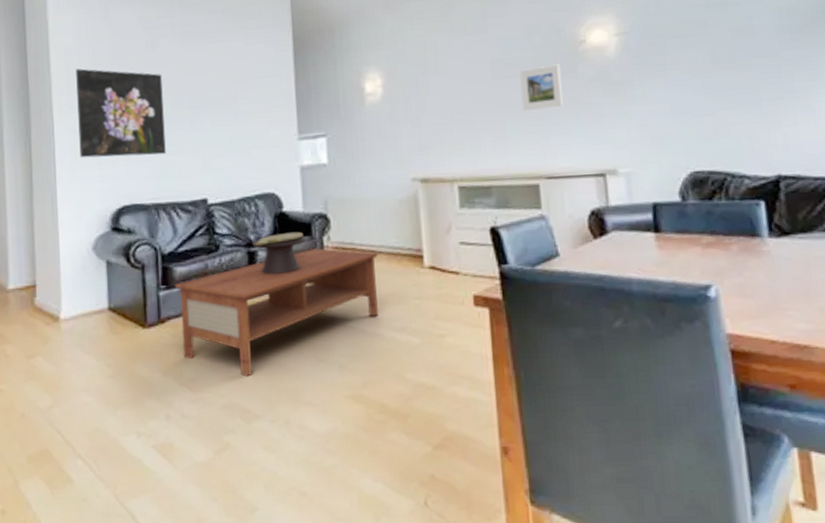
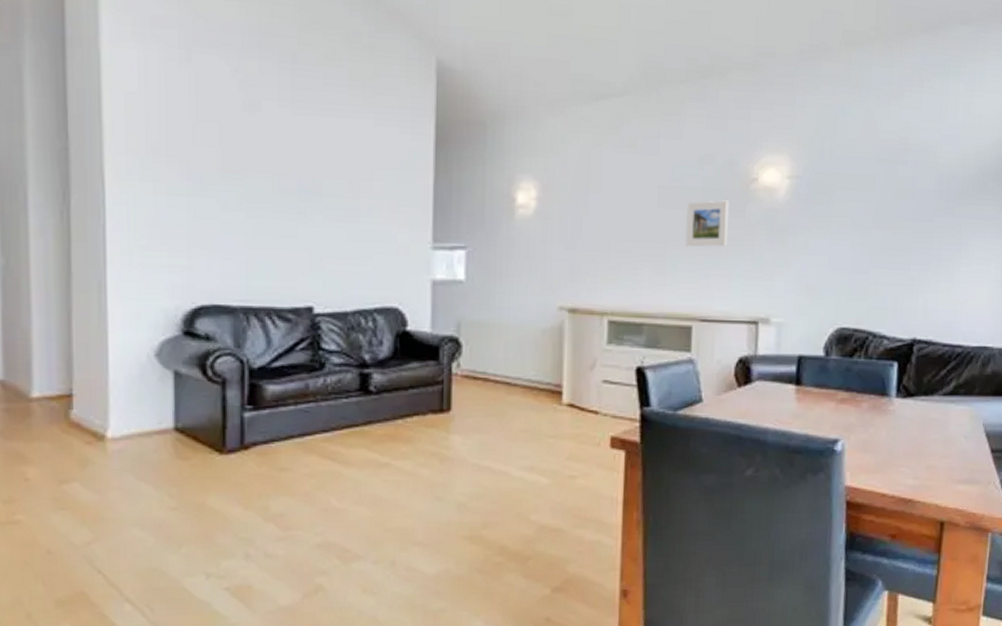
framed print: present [76,68,166,158] -> none [140,123,262,248]
coffee table: present [174,248,379,377] -> none [264,375,514,514]
decorative bowl: present [252,231,305,275] -> none [365,354,431,402]

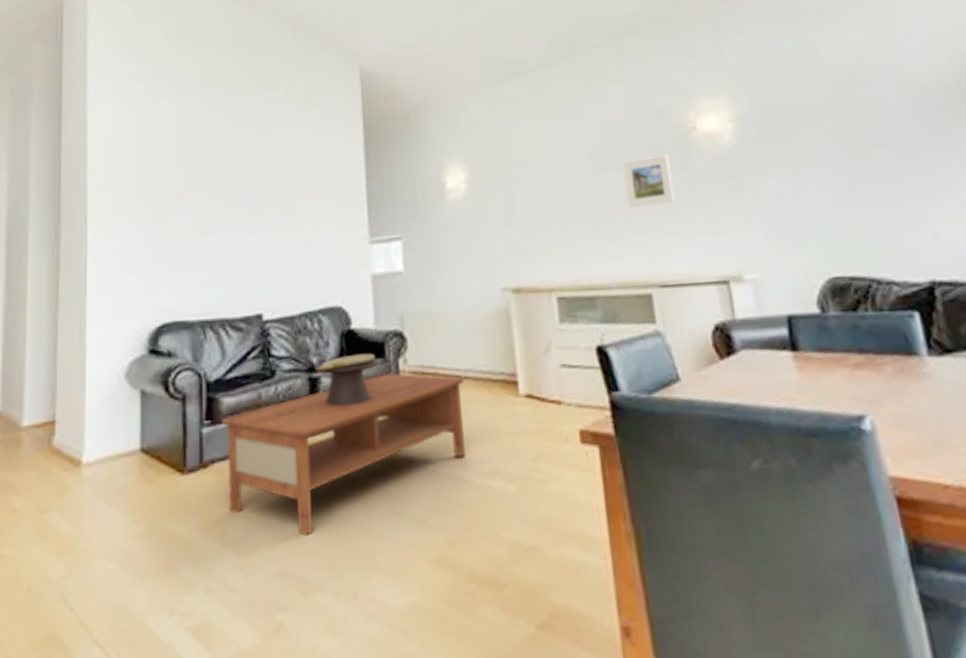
coffee table: none [264,375,514,514] -> present [221,373,465,536]
decorative bowl: none [365,354,431,402] -> present [314,353,377,407]

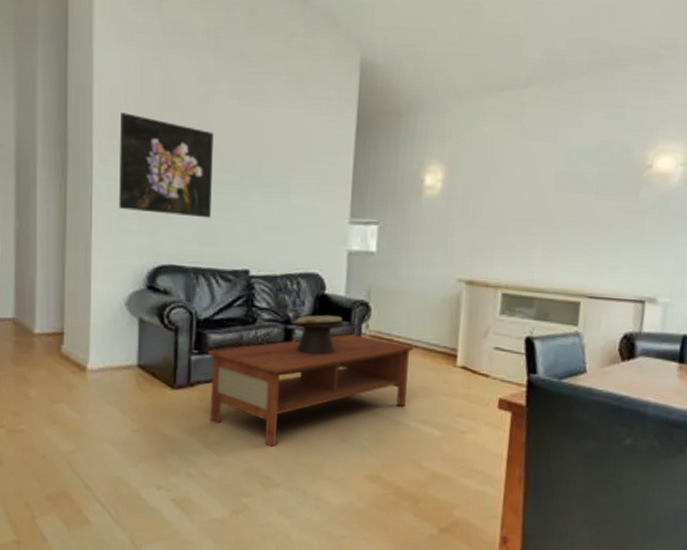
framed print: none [116,164,216,267] -> present [119,112,214,219]
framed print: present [622,154,674,209] -> none [578,185,622,229]

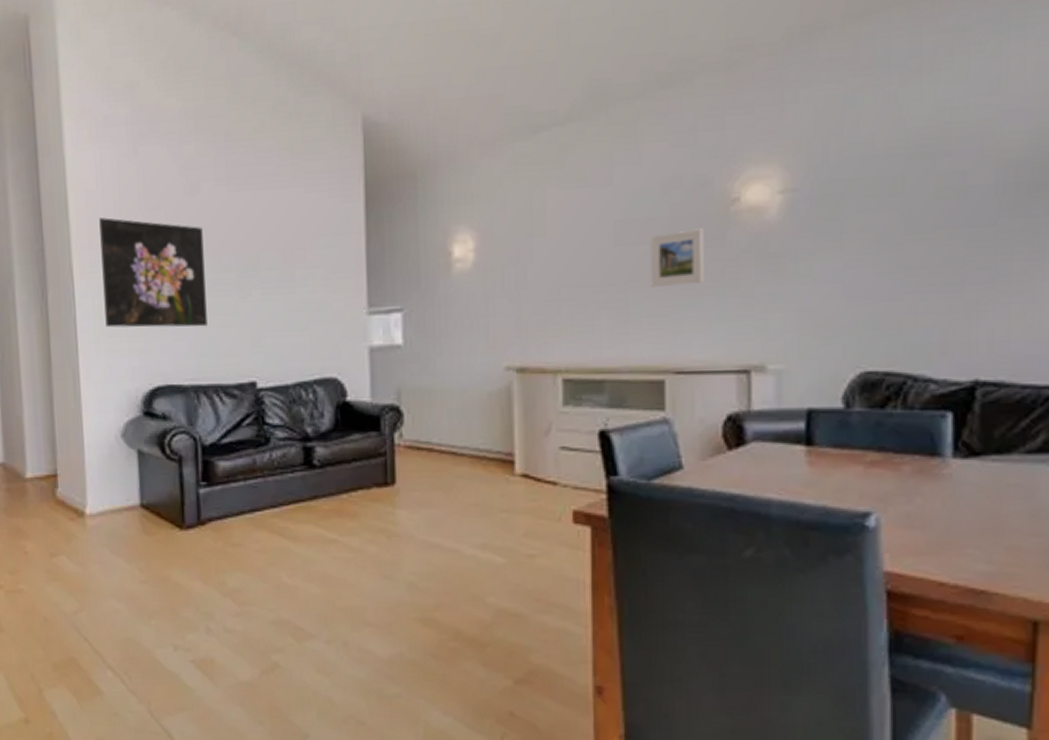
coffee table: present [207,334,415,447] -> none [217,447,461,591]
decorative bowl: present [290,314,344,356] -> none [308,426,372,476]
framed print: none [578,185,622,229] -> present [650,228,703,288]

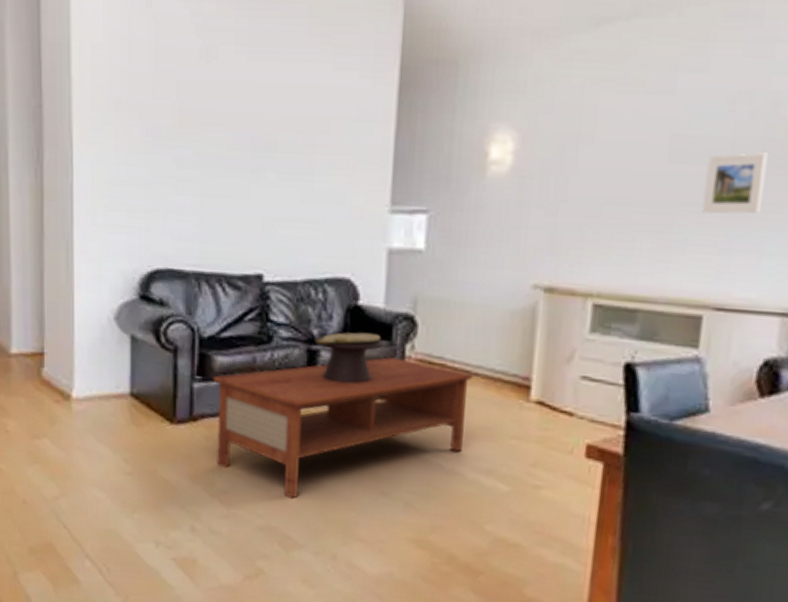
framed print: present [99,217,207,328] -> none [104,76,217,209]
coffee table: none [217,447,461,591] -> present [213,357,474,499]
decorative bowl: none [308,426,372,476] -> present [314,332,383,384]

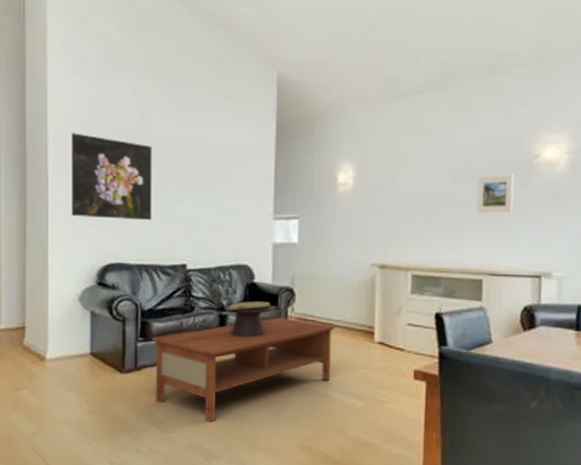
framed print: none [104,76,217,209] -> present [71,133,152,221]

